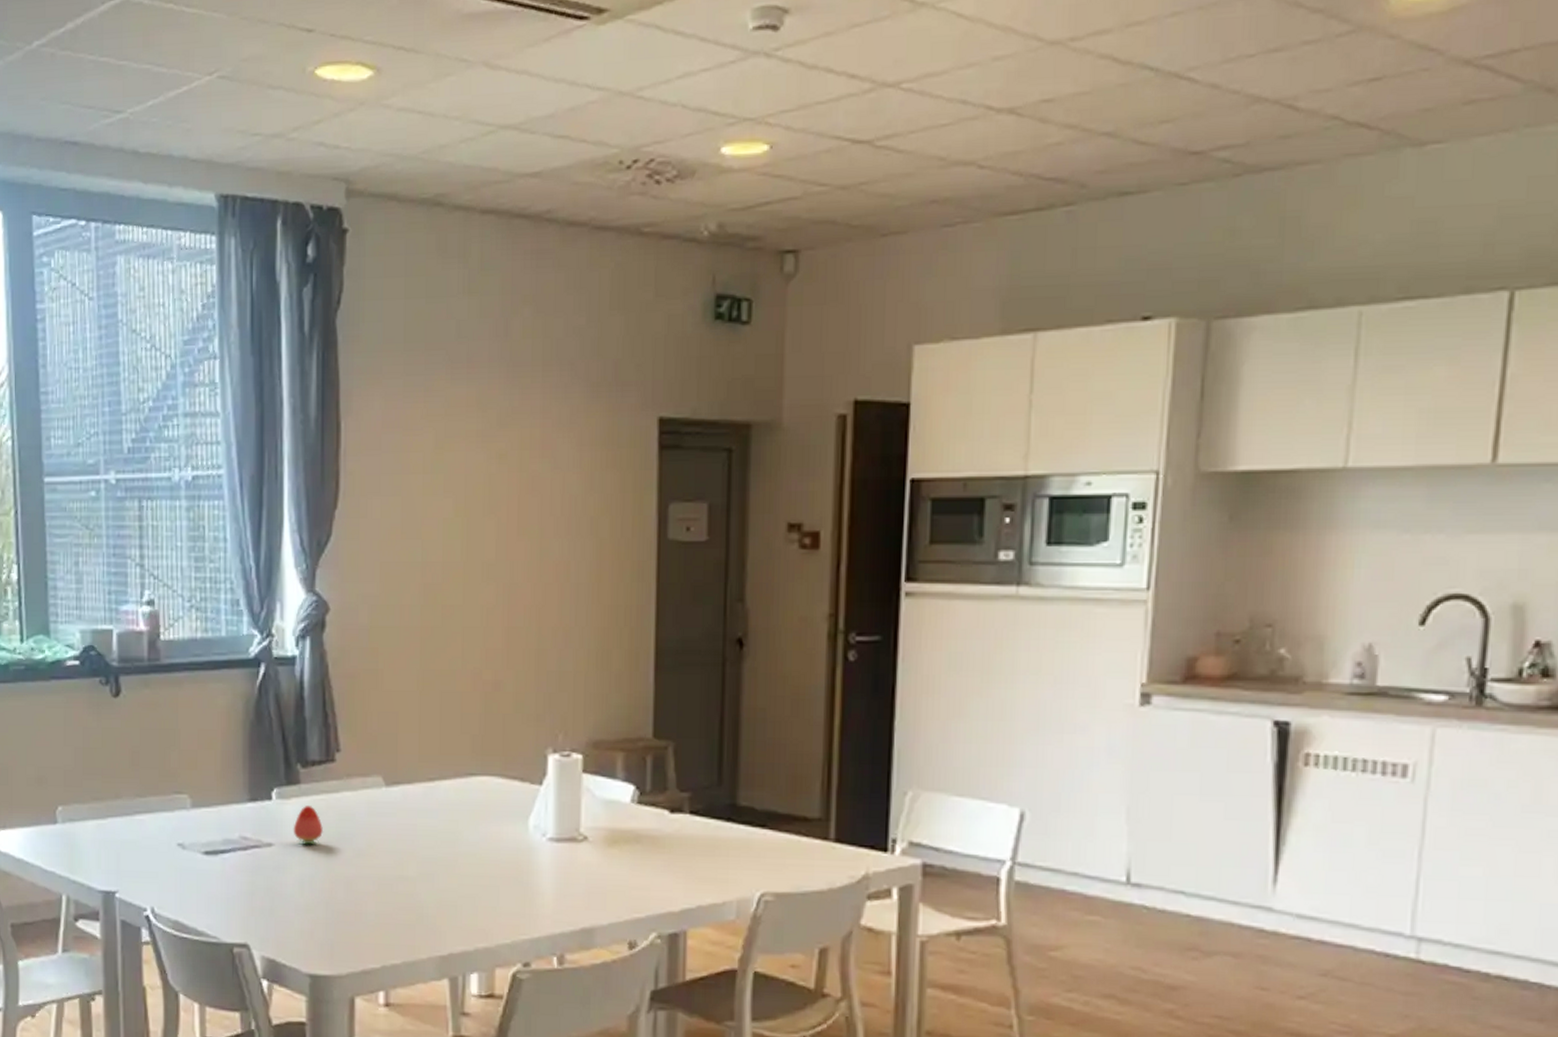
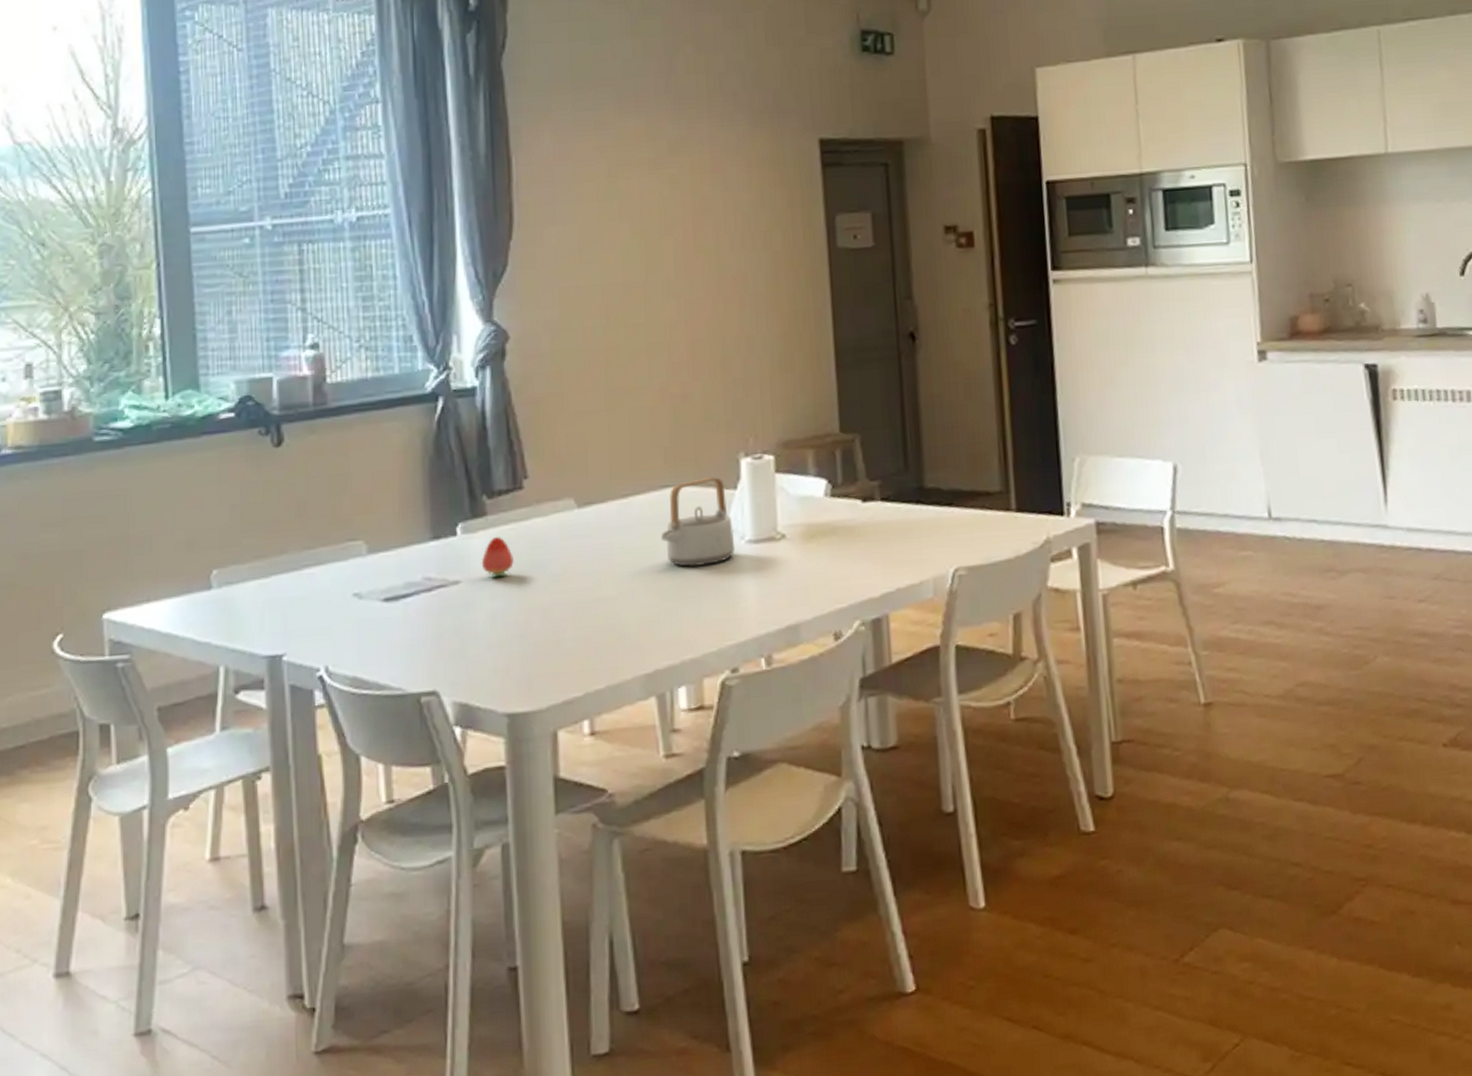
teapot: none [464,769,537,859] -> present [661,476,735,567]

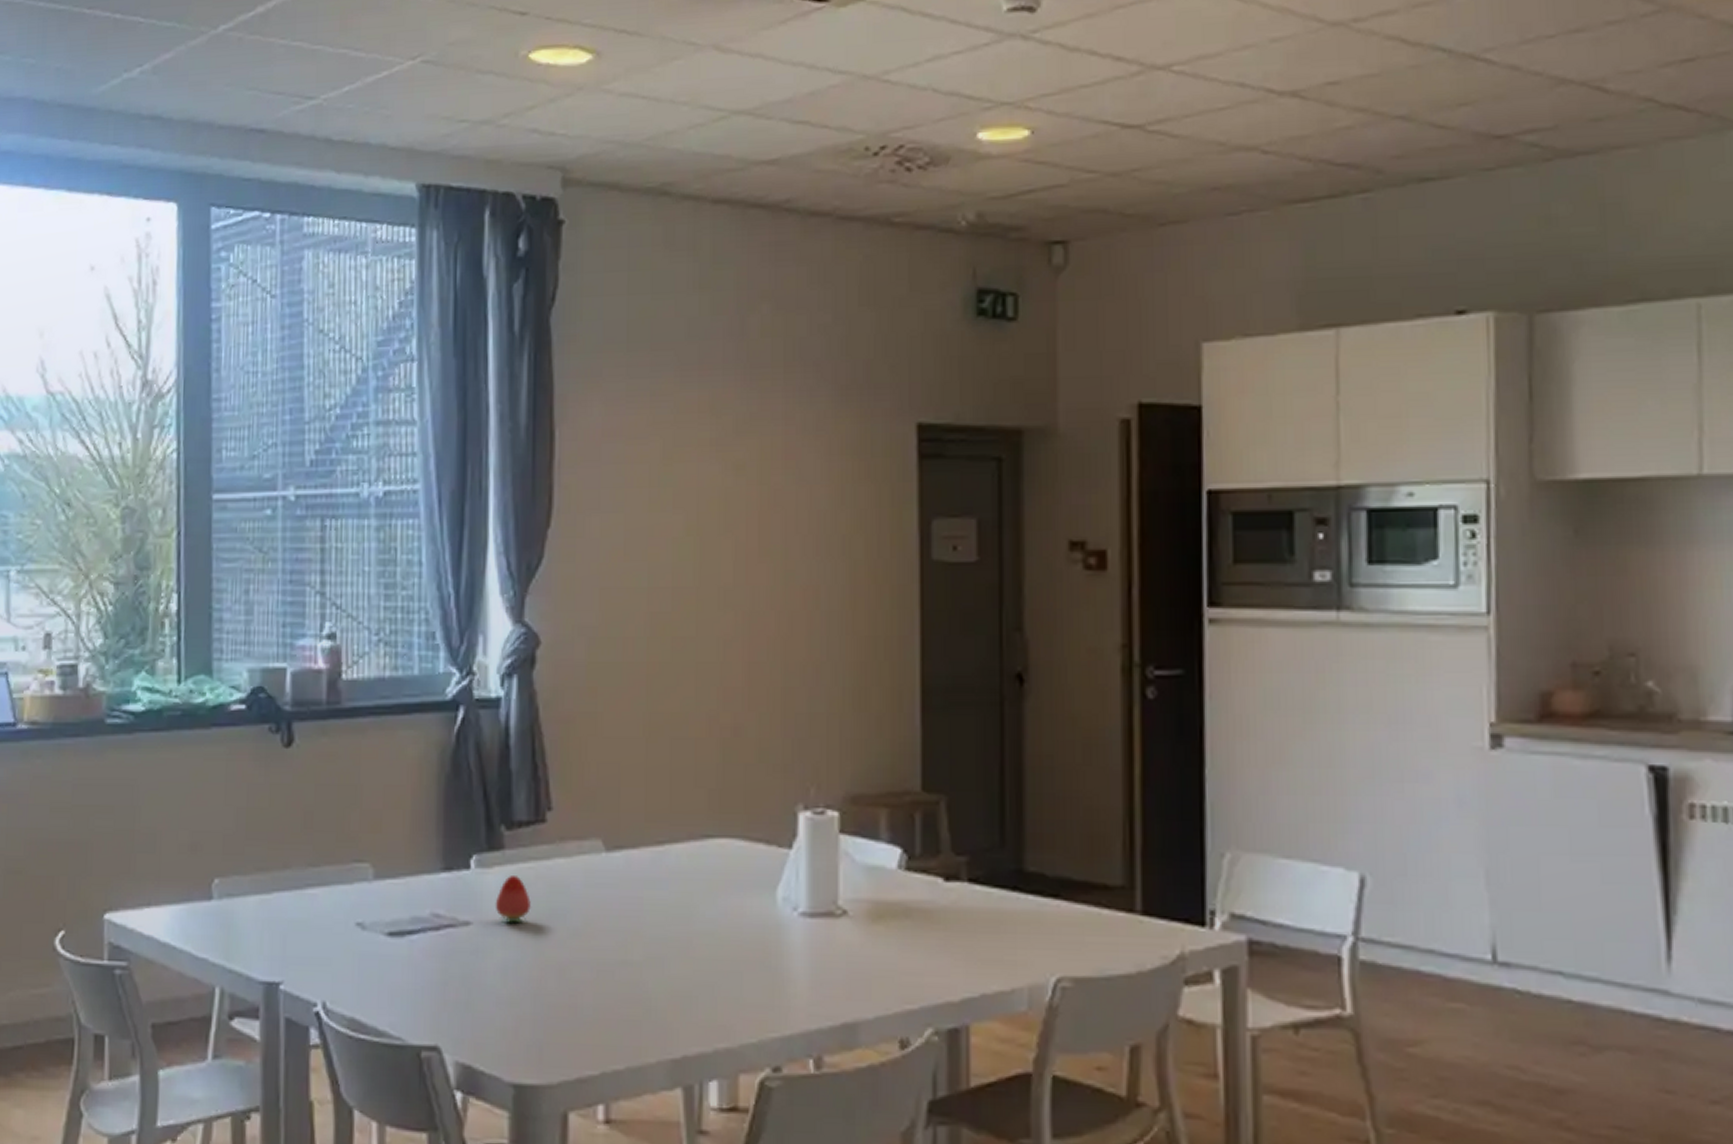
teapot: present [661,476,735,567] -> none [699,830,786,938]

